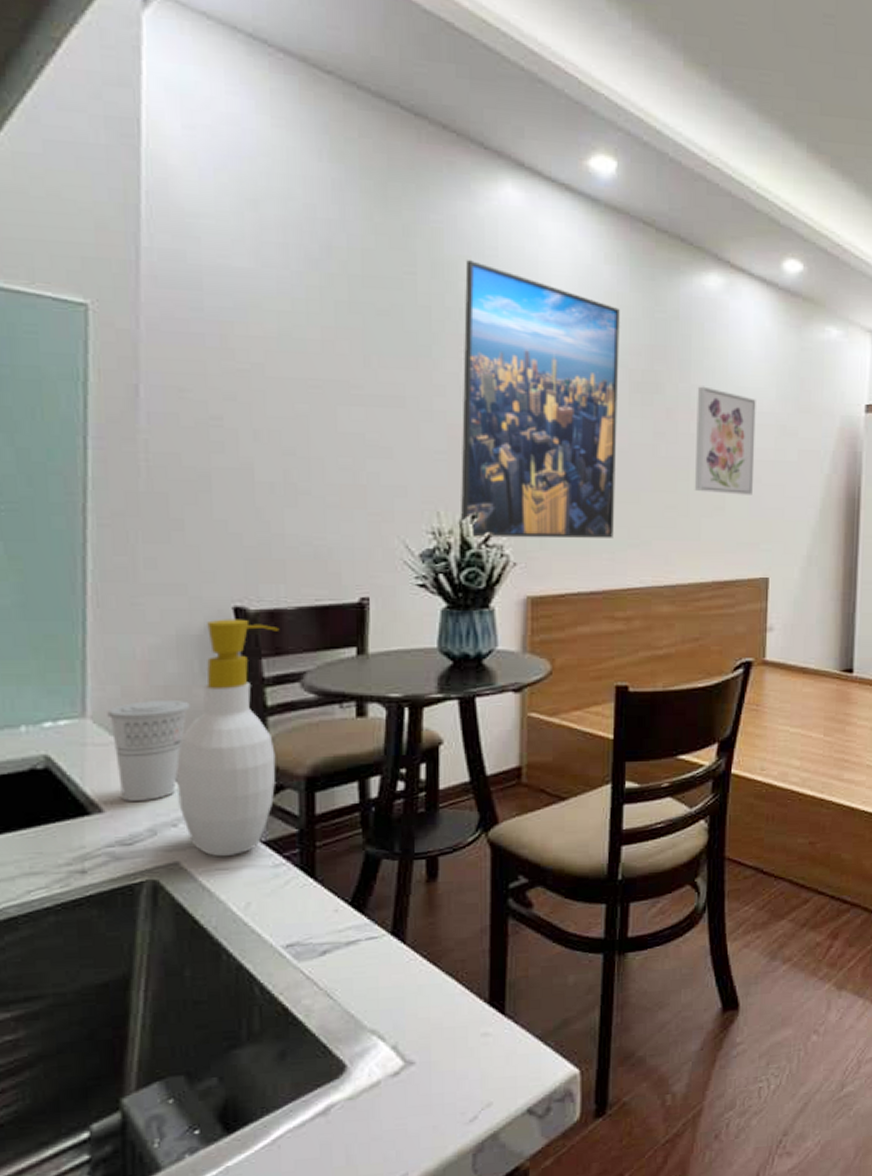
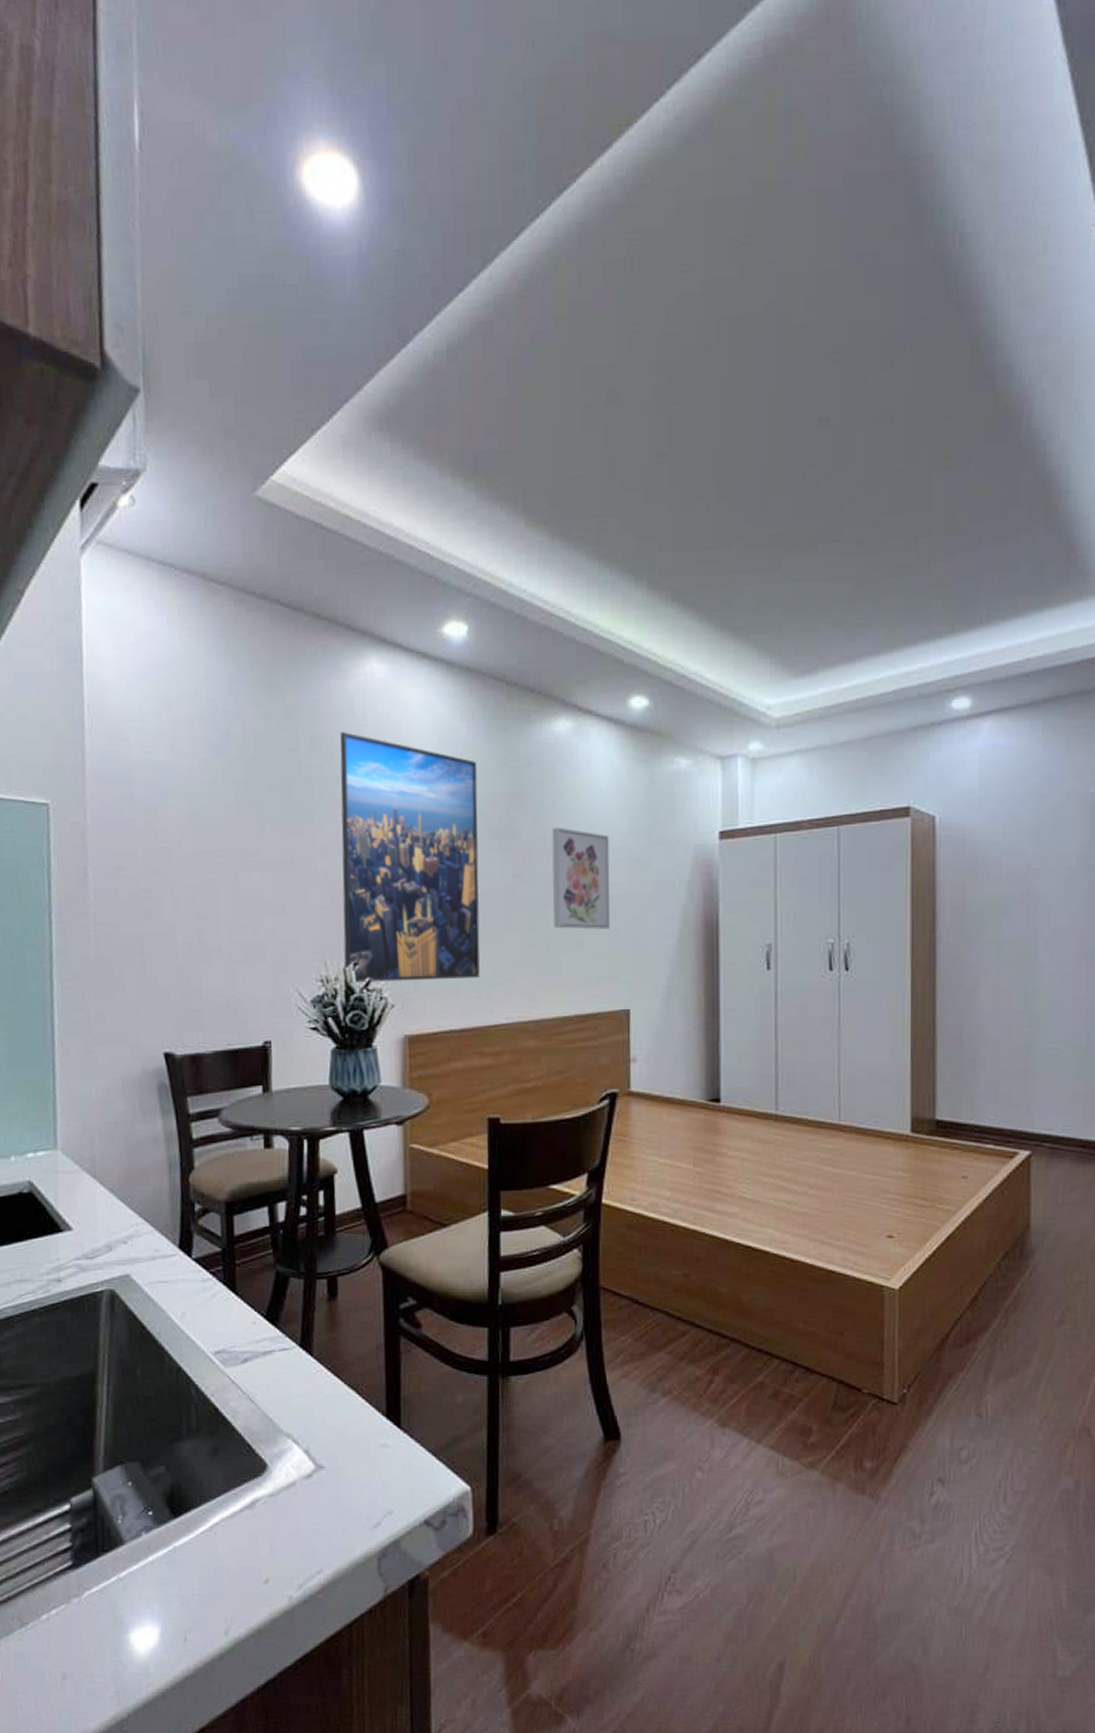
cup: present [107,699,190,801] -> none [72,1133,134,1221]
soap bottle: present [176,619,280,857] -> none [125,1063,202,1271]

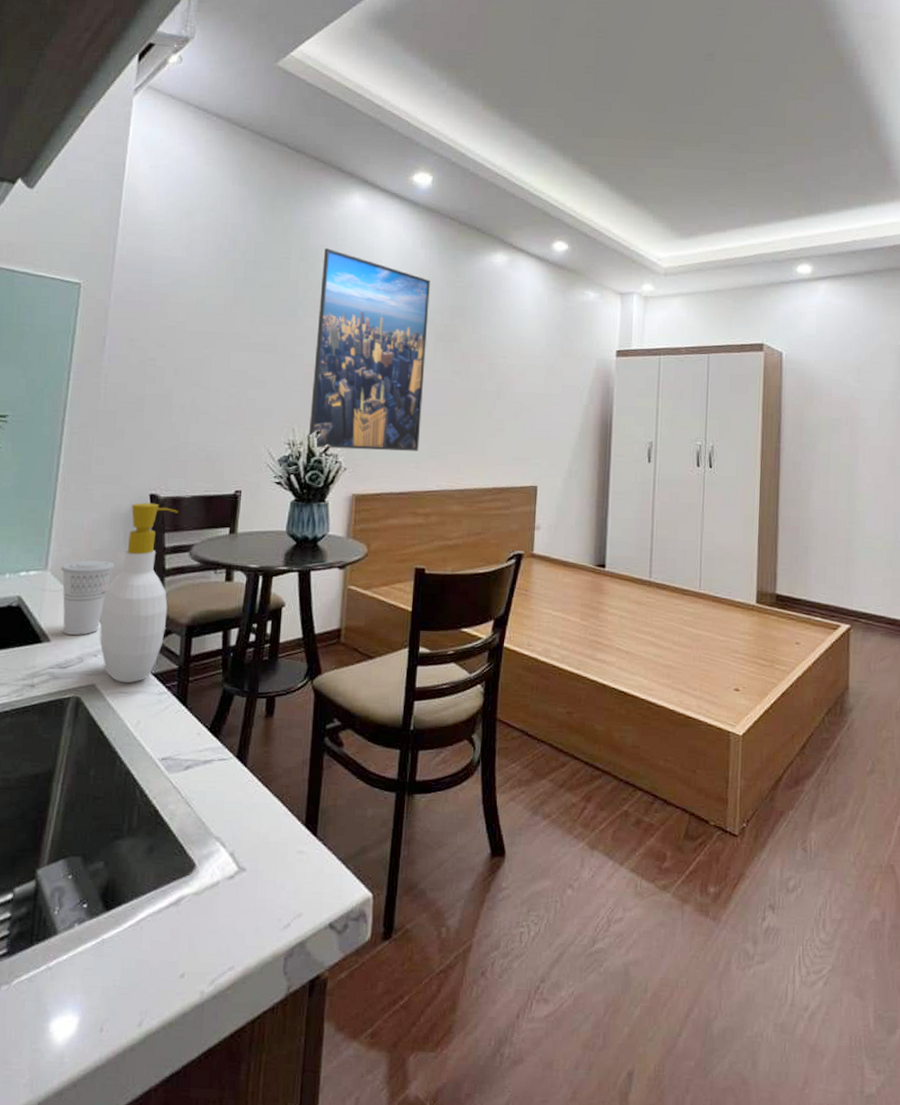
cup: none [72,1133,134,1221] -> present [61,560,114,635]
soap bottle: none [125,1063,202,1271] -> present [99,502,179,683]
wall art: present [551,827,611,930] -> none [481,336,530,420]

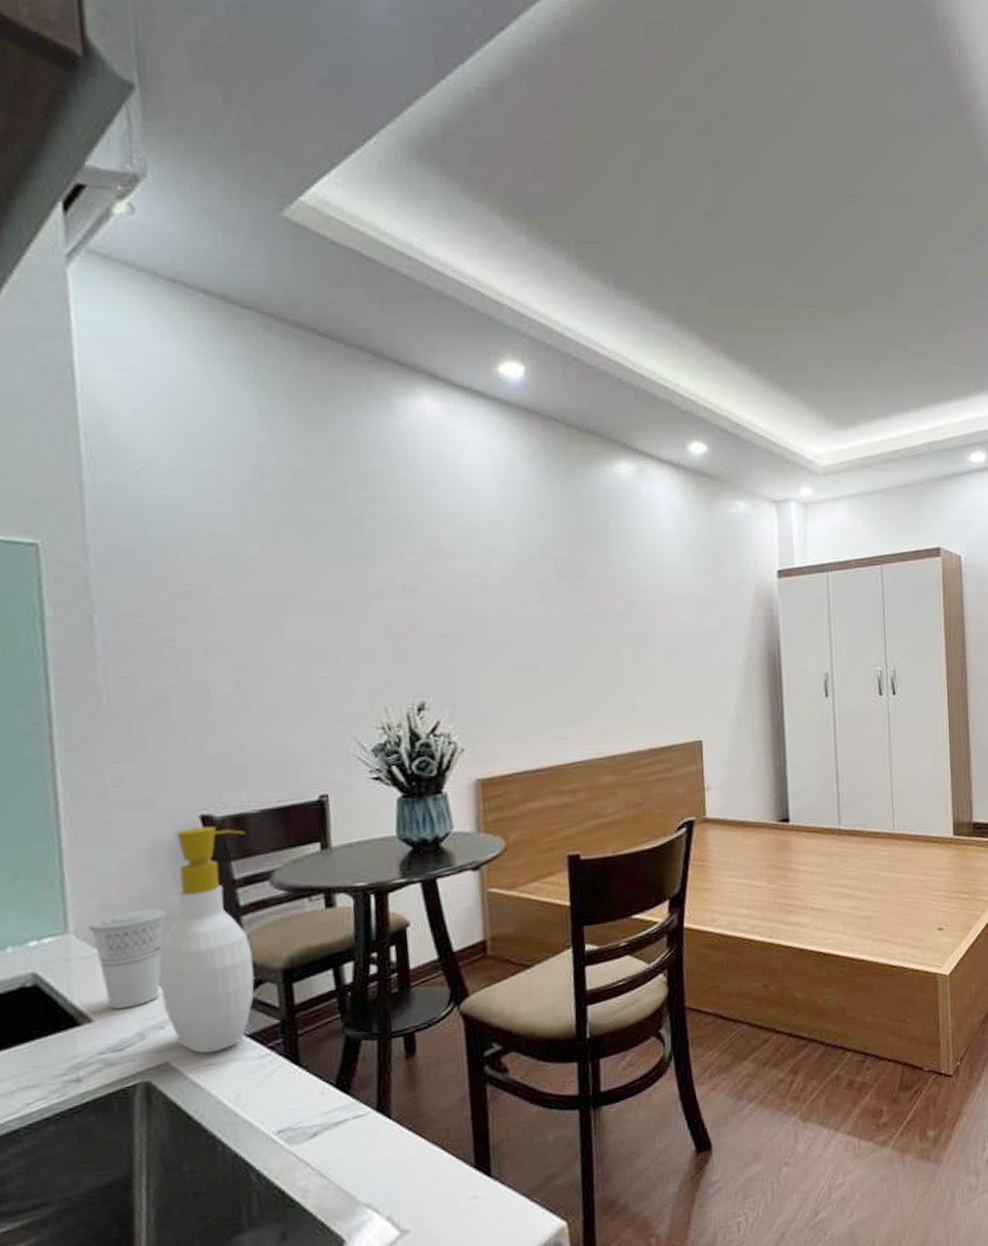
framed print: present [308,247,430,451] -> none [392,468,553,728]

